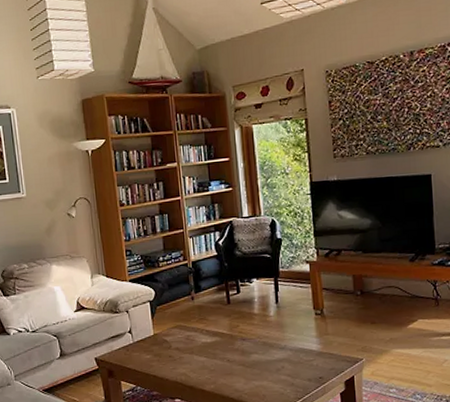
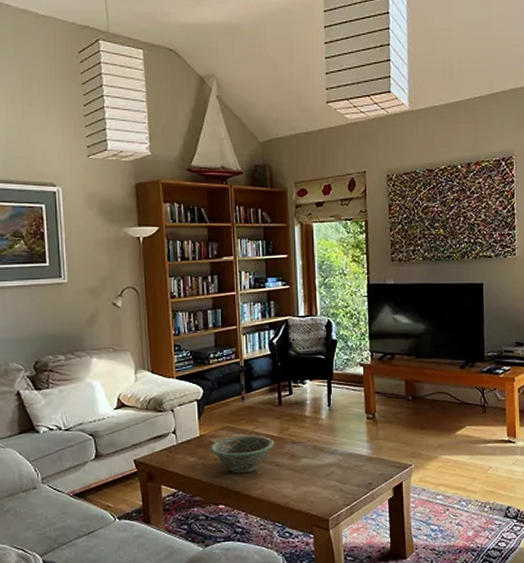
decorative bowl: none [163,332,225,370] -> present [209,435,275,474]

